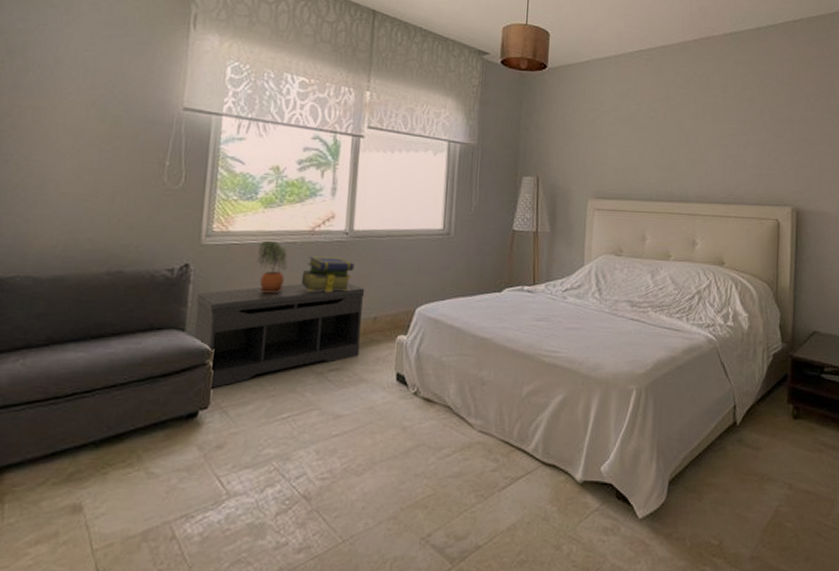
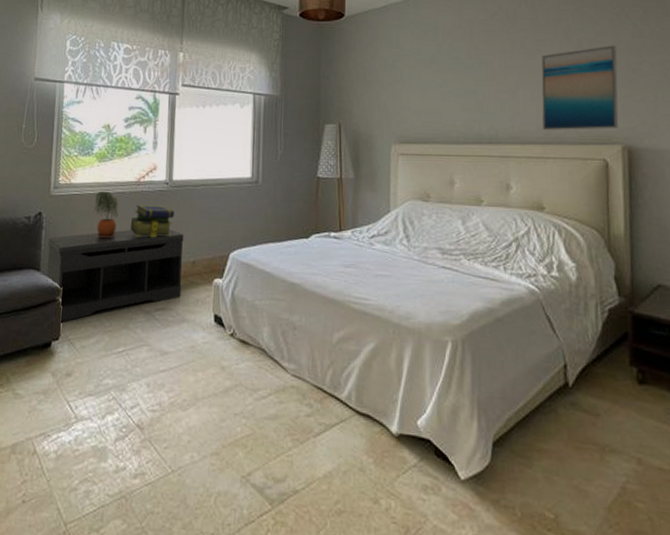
wall art: none [727,116,792,193] -> present [541,45,619,130]

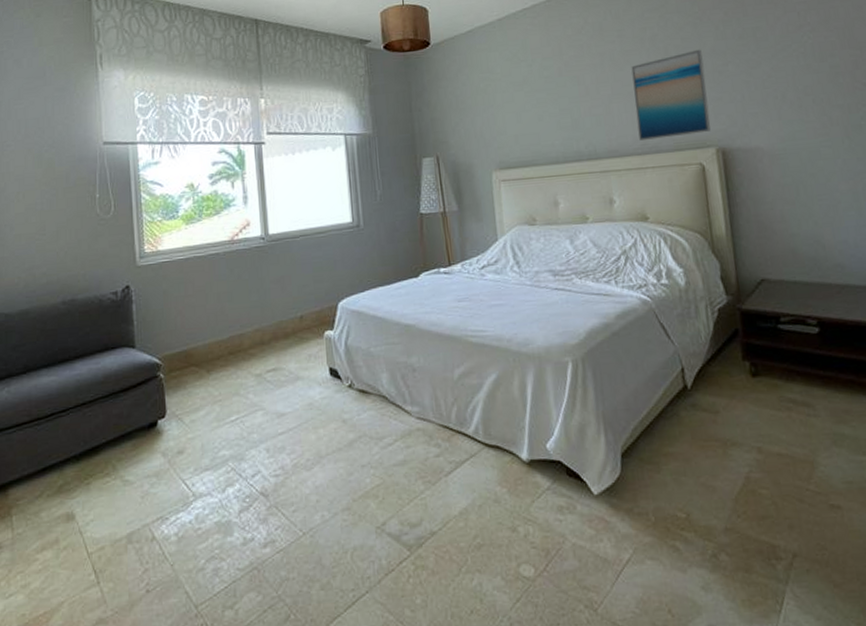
bench: present [46,229,184,322] -> none [140,286,292,399]
potted plant: present [93,191,119,239] -> none [186,254,215,305]
stack of books: present [130,205,174,238] -> none [228,262,275,299]

